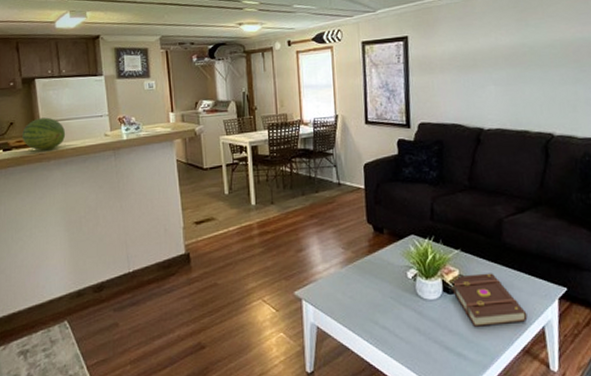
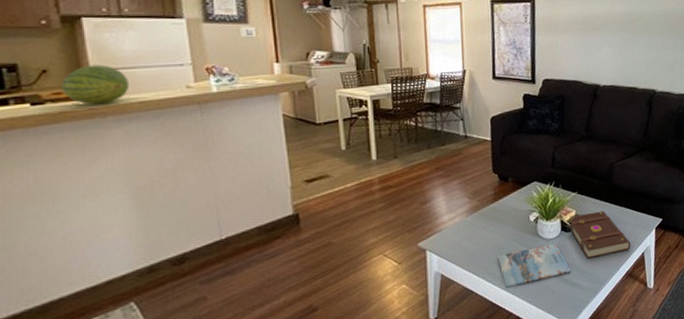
magazine: none [373,305,455,350] -> present [497,243,571,289]

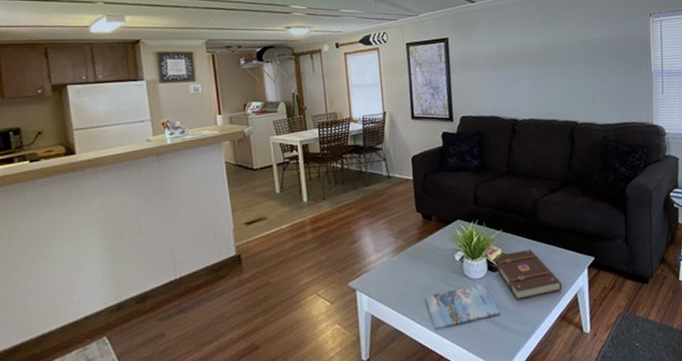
fruit: present [62,64,130,105] -> none [52,124,103,160]

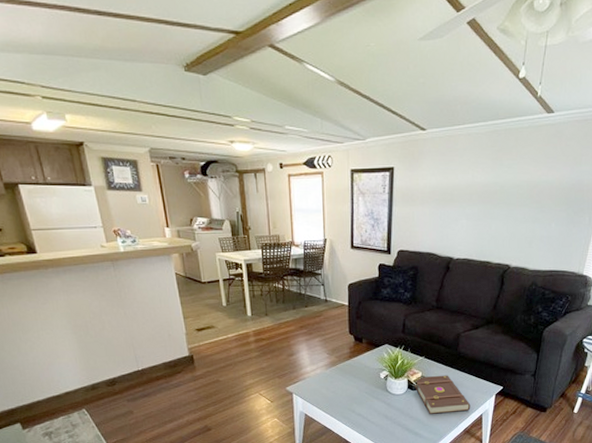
magazine: present [424,283,500,331] -> none [351,399,414,431]

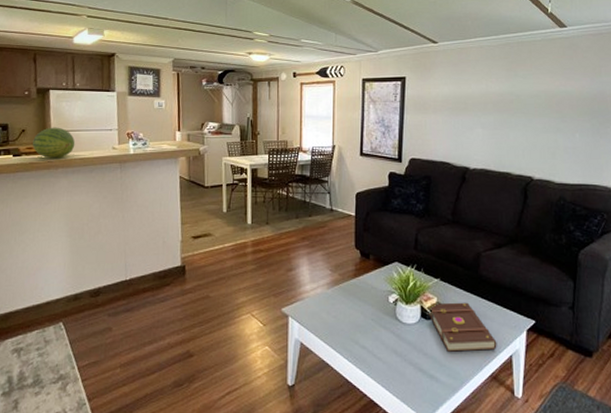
fruit: none [13,225,61,259] -> present [32,127,75,159]

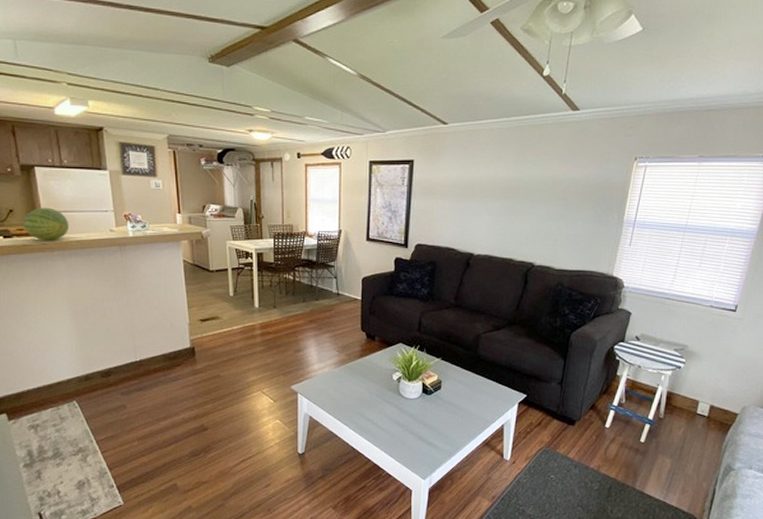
book: present [426,302,497,352] -> none [428,379,491,422]

